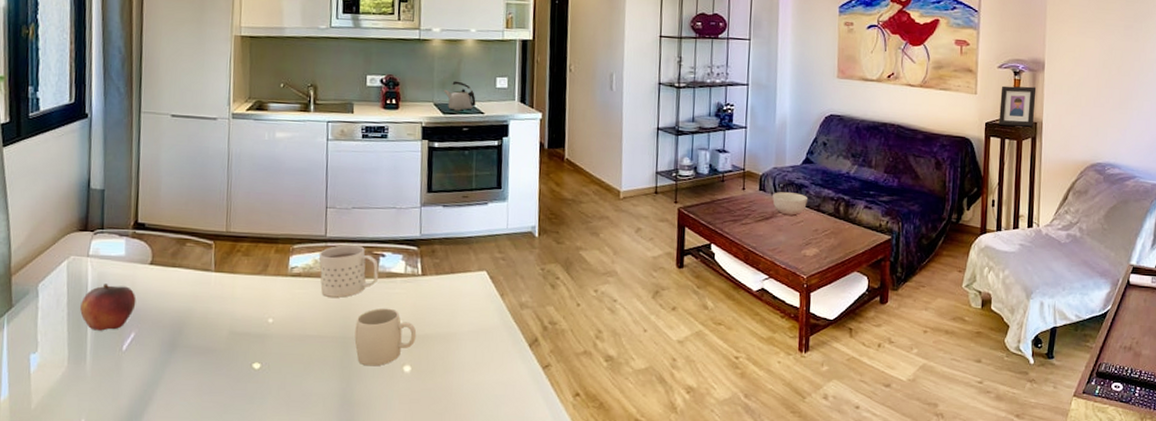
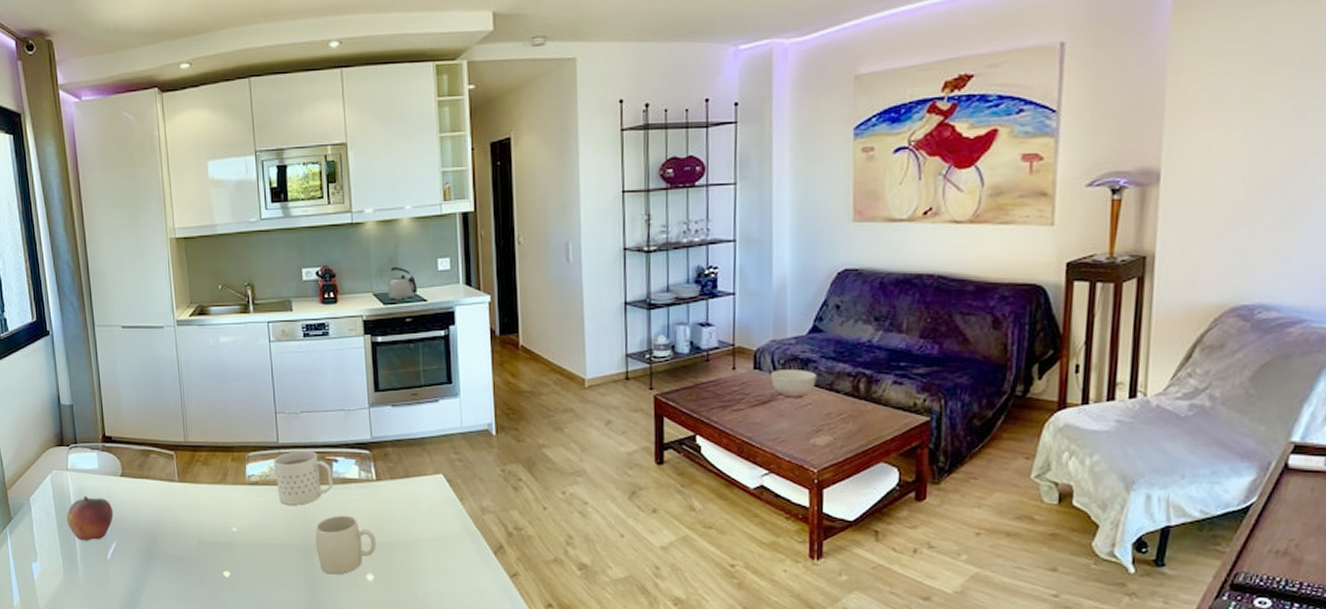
picture frame: present [998,85,1037,127] -> none [1086,207,1147,265]

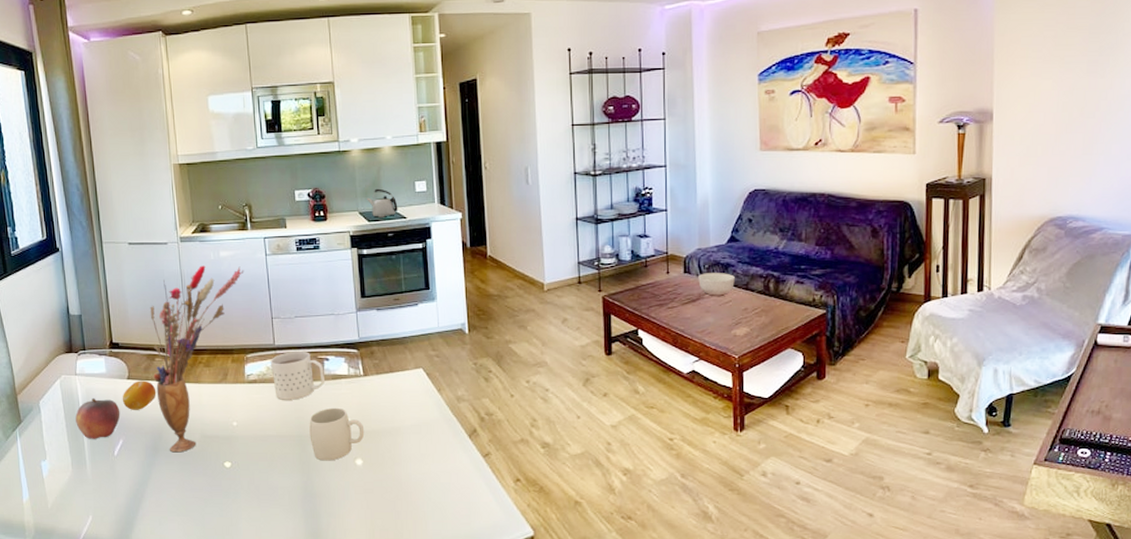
fruit: none [115,478,152,511] -> present [122,380,157,410]
bouquet: none [144,352,246,559] -> present [149,265,244,453]

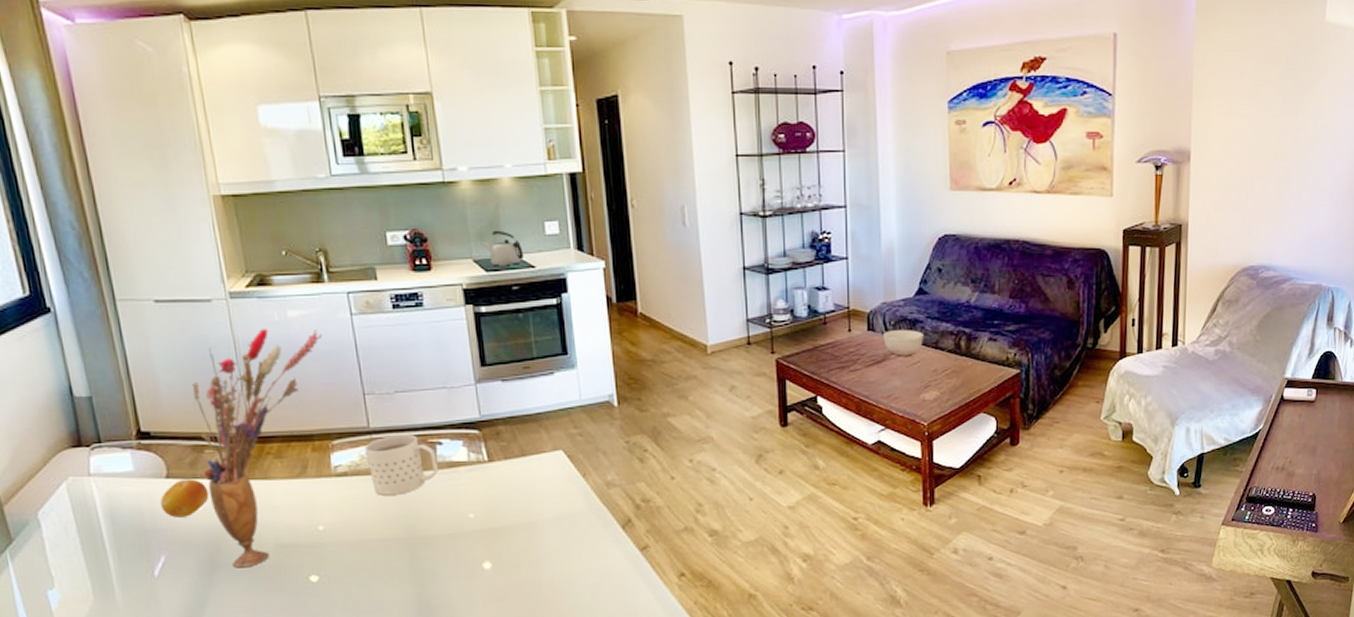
fruit: present [75,398,121,439] -> none [93,505,160,558]
mug: present [309,407,365,461] -> none [420,501,493,567]

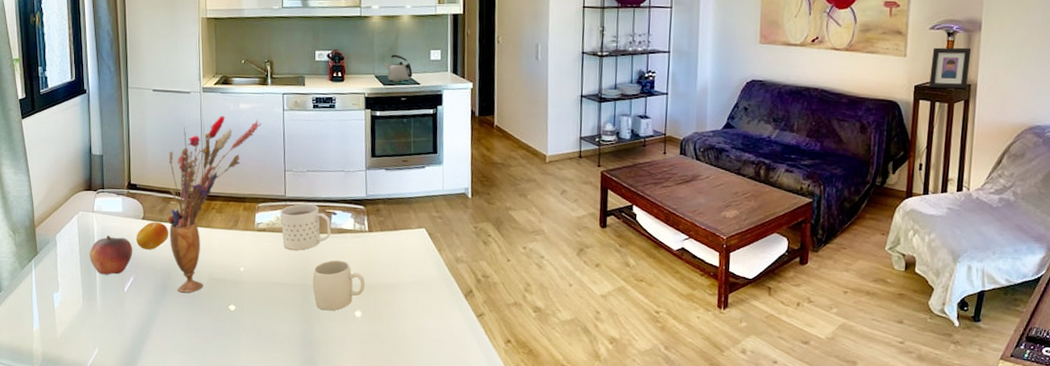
fruit: none [93,505,160,558] -> present [90,235,133,275]
mug: none [420,501,493,567] -> present [312,260,366,311]
bowl: present [883,330,925,358] -> none [693,156,729,180]
picture frame: none [1138,182,1181,232] -> present [929,47,972,90]

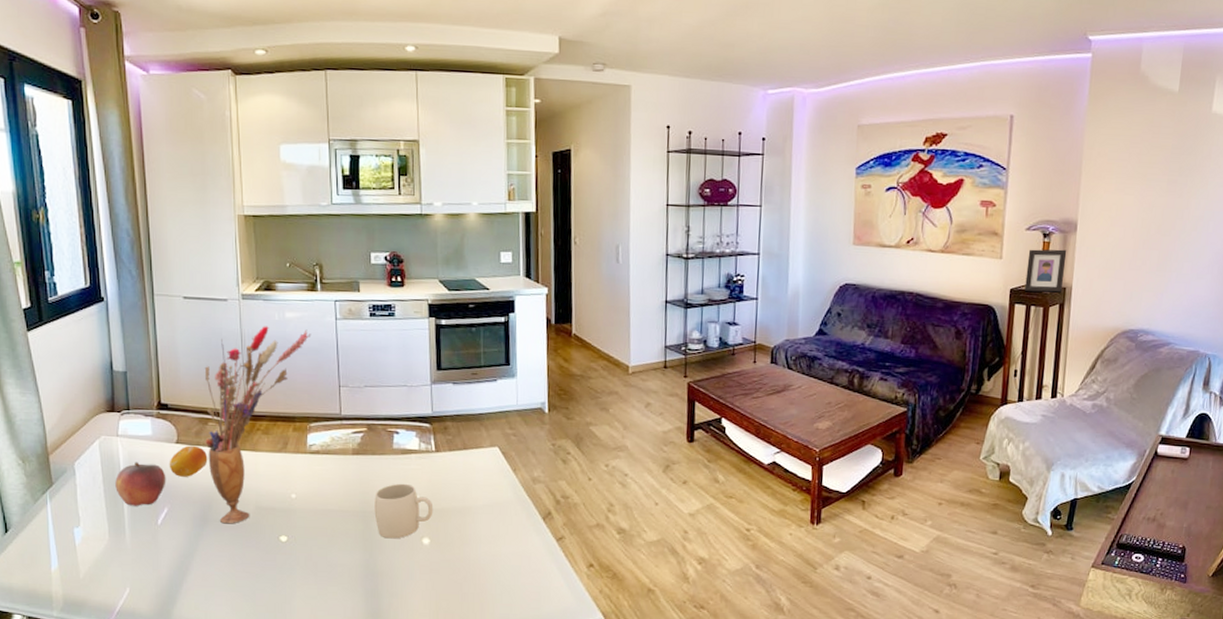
mug: present [280,203,332,250] -> none [335,422,394,474]
kettle: present [383,54,413,82] -> none [448,256,481,287]

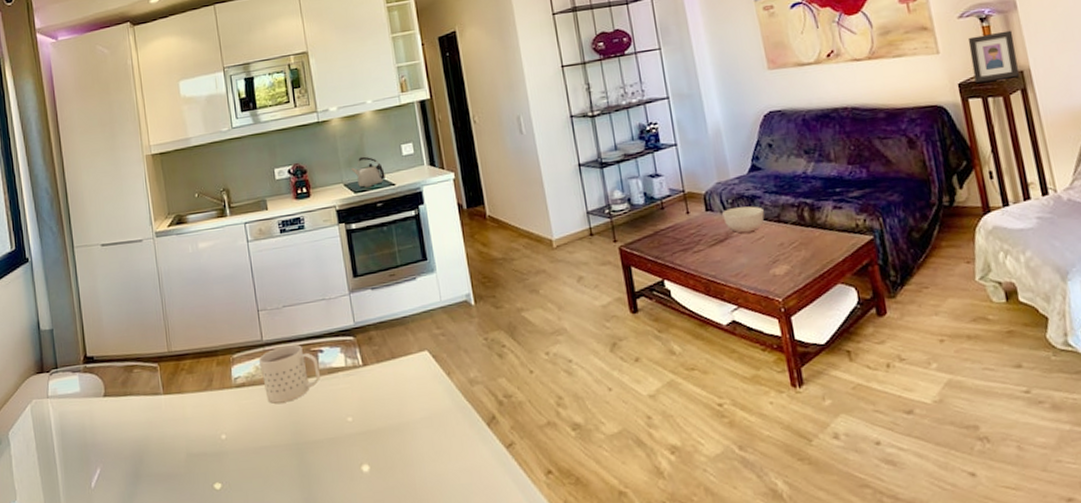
fruit: present [115,462,166,506] -> none [48,422,97,471]
fruit: present [169,445,208,477] -> none [98,396,136,432]
bouquet: present [204,326,312,524] -> none [125,257,226,478]
mug: none [335,422,394,474] -> present [258,344,321,404]
mug: present [374,483,434,539] -> none [306,405,369,471]
kettle: none [448,256,481,287] -> present [351,156,385,188]
bowl: none [784,364,822,390] -> present [722,206,765,235]

